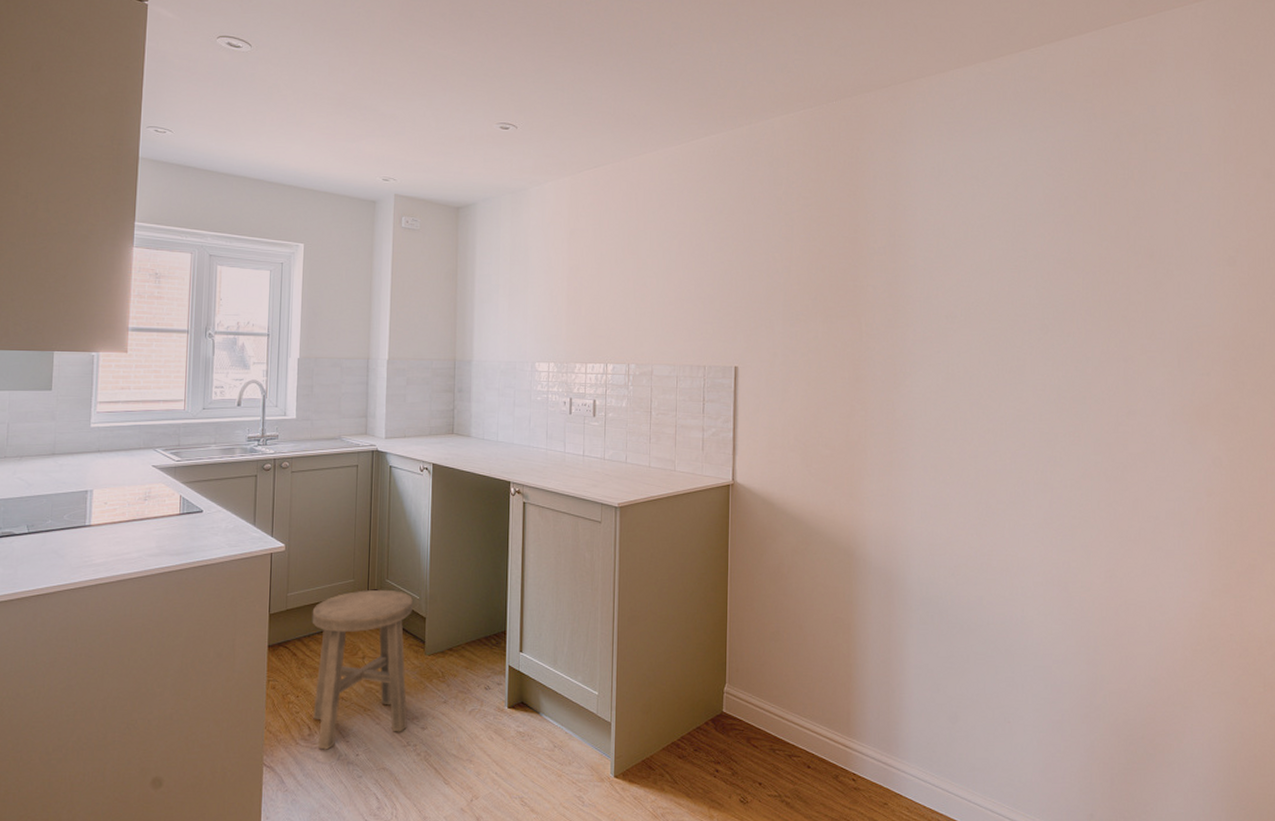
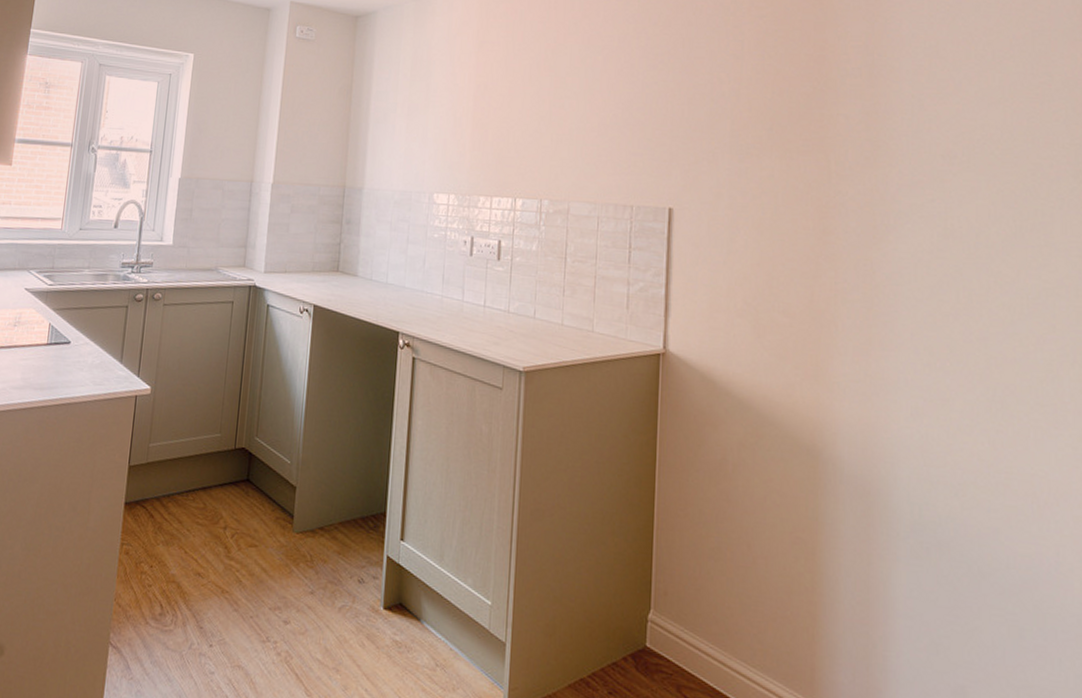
stool: present [312,589,413,750] -> none [166,447,283,635]

